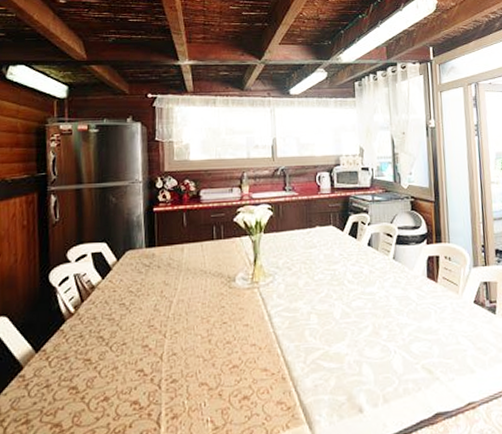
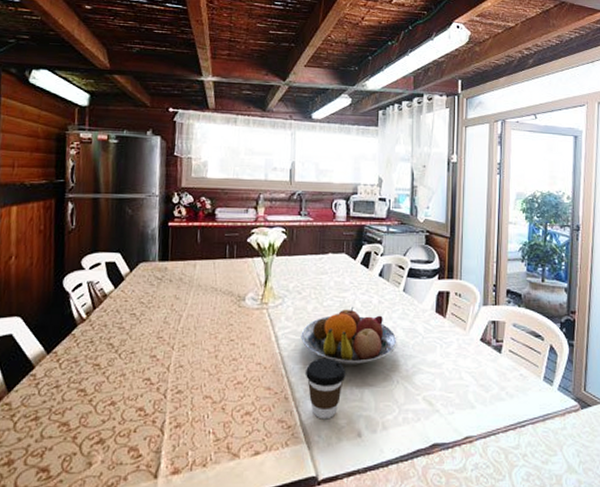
fruit bowl: none [294,278,392,339] -> present [301,306,397,365]
coffee cup: none [300,332,342,398] -> present [305,357,346,420]

